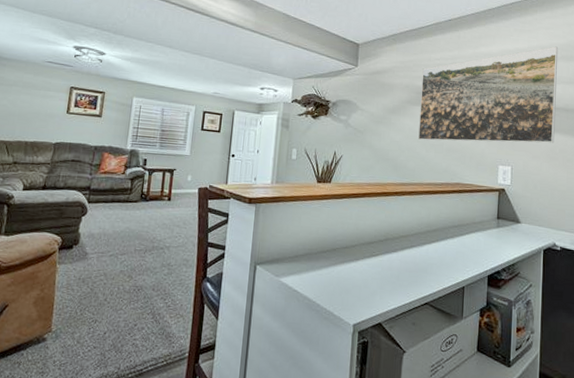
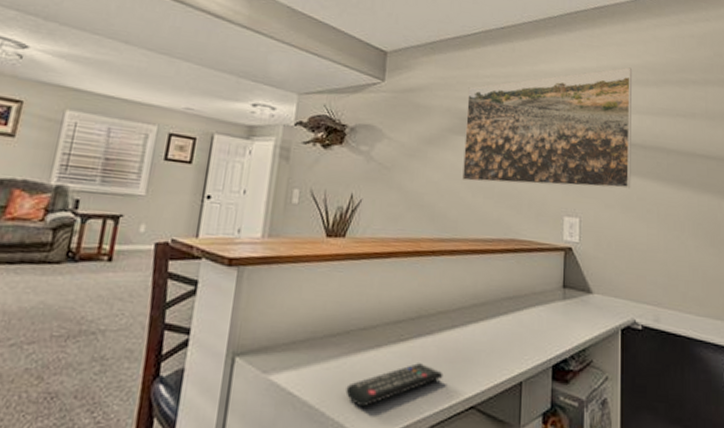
remote control: none [334,272,405,302] -> present [345,363,444,408]

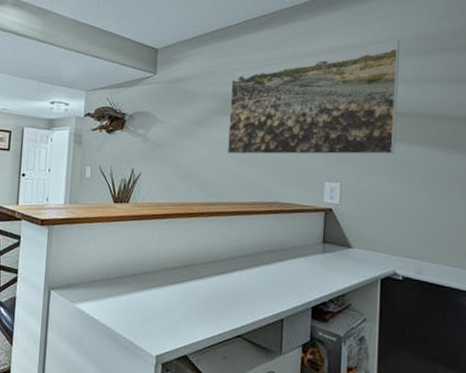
remote control: present [345,363,444,408] -> none [134,300,214,331]

